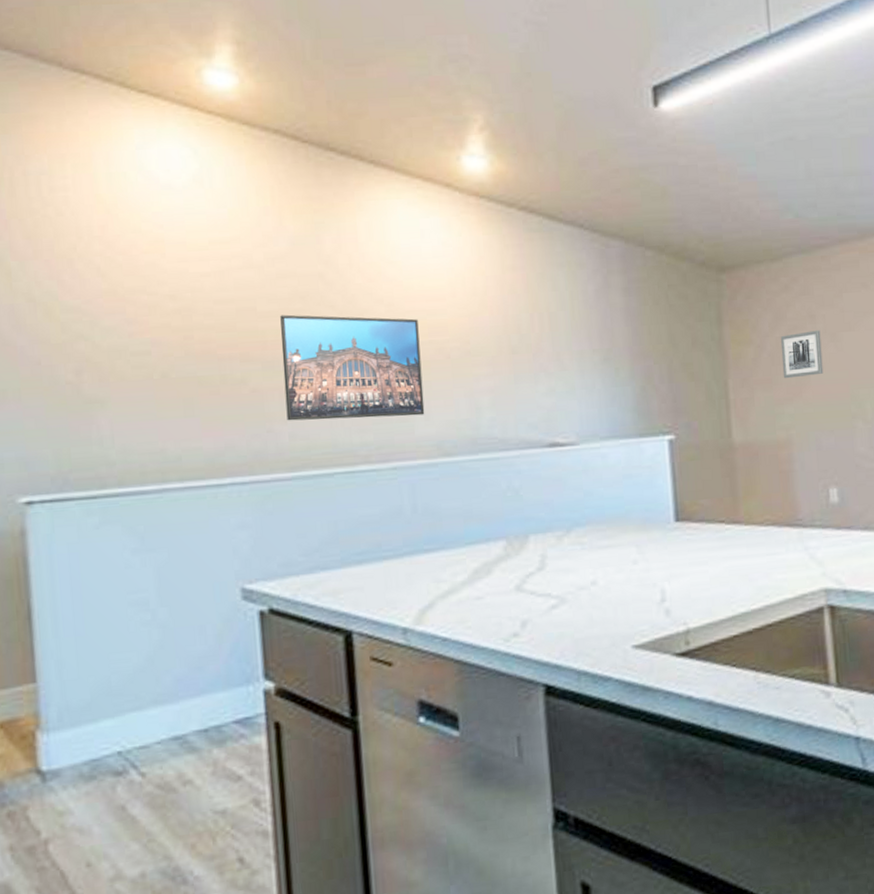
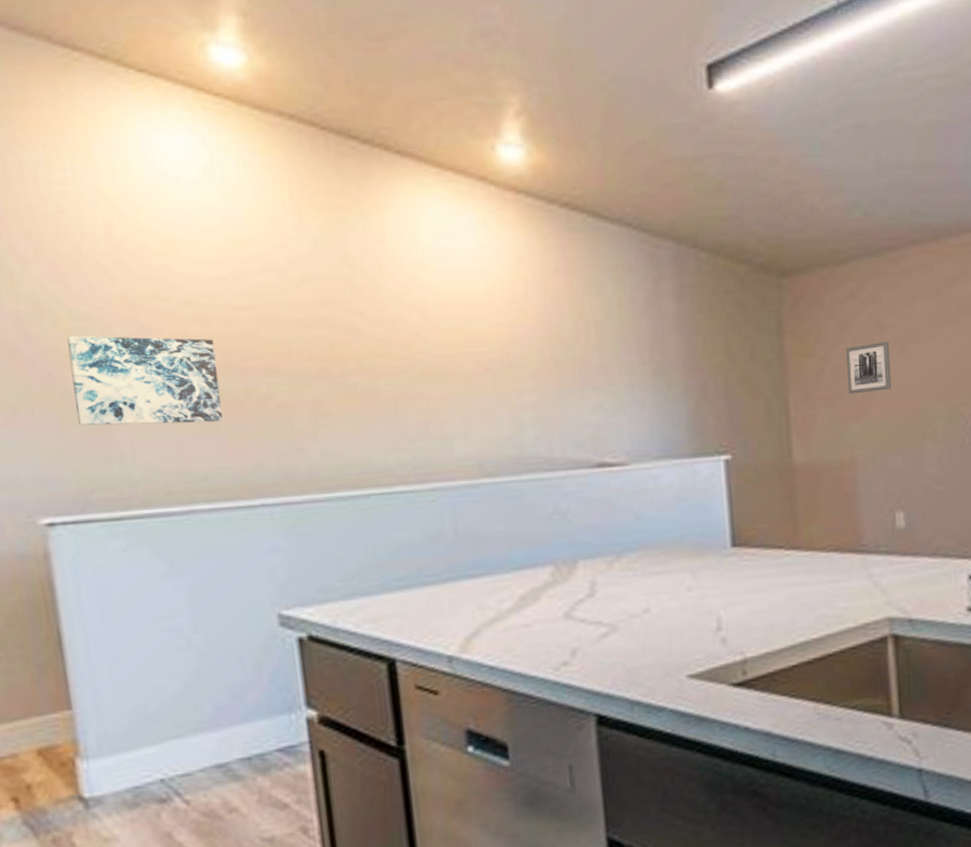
wall art: none [57,327,199,410] -> present [66,335,223,426]
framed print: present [280,314,425,421] -> none [305,323,465,439]

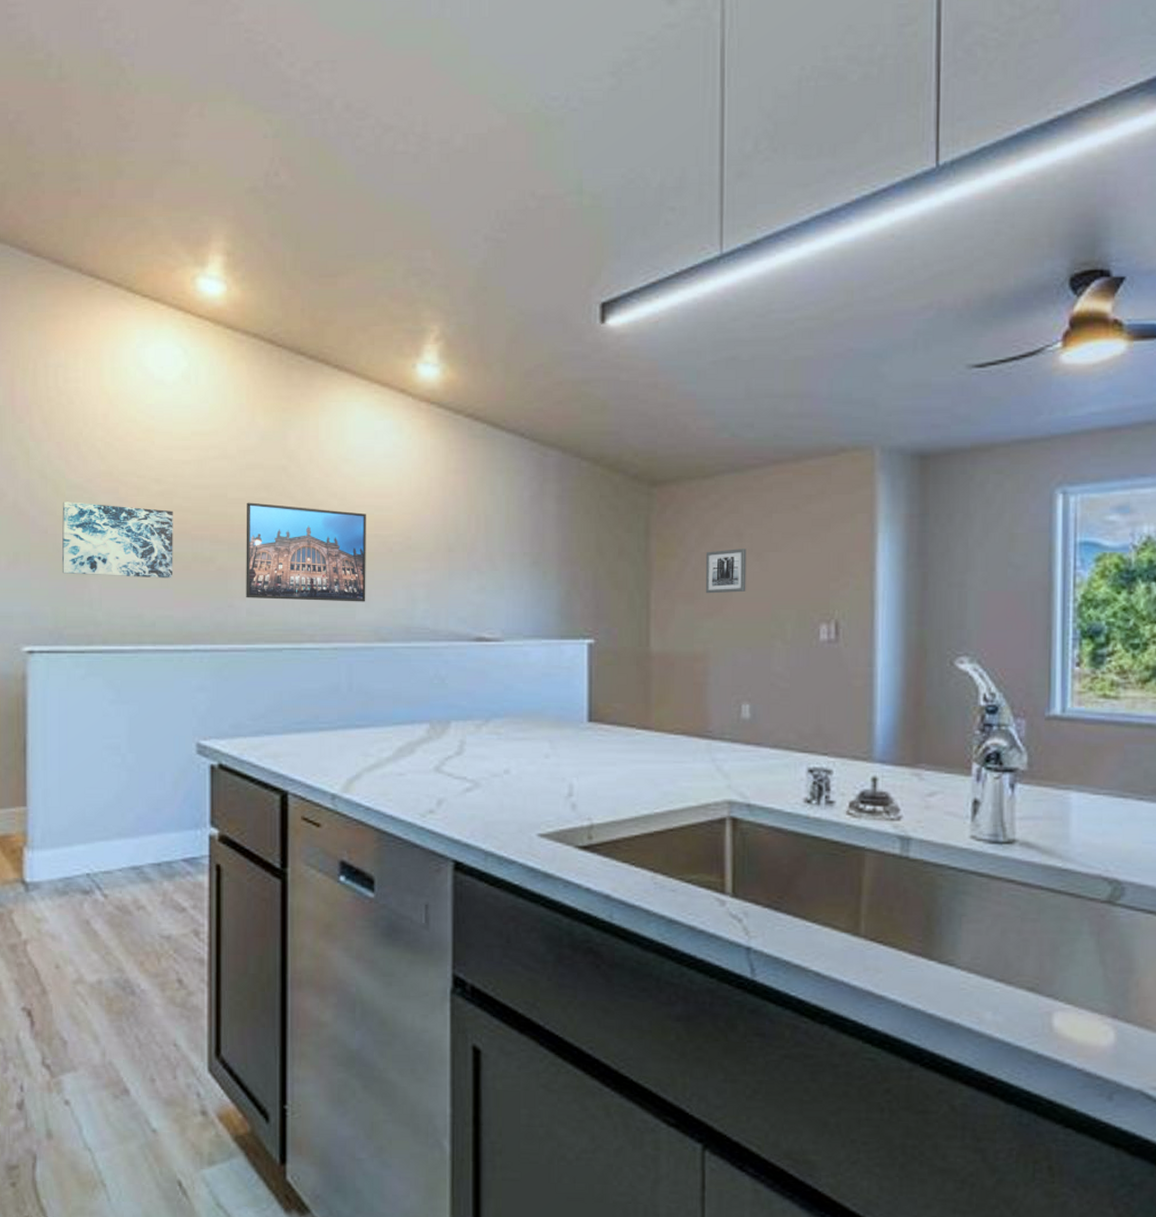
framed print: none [305,323,465,439] -> present [246,502,366,602]

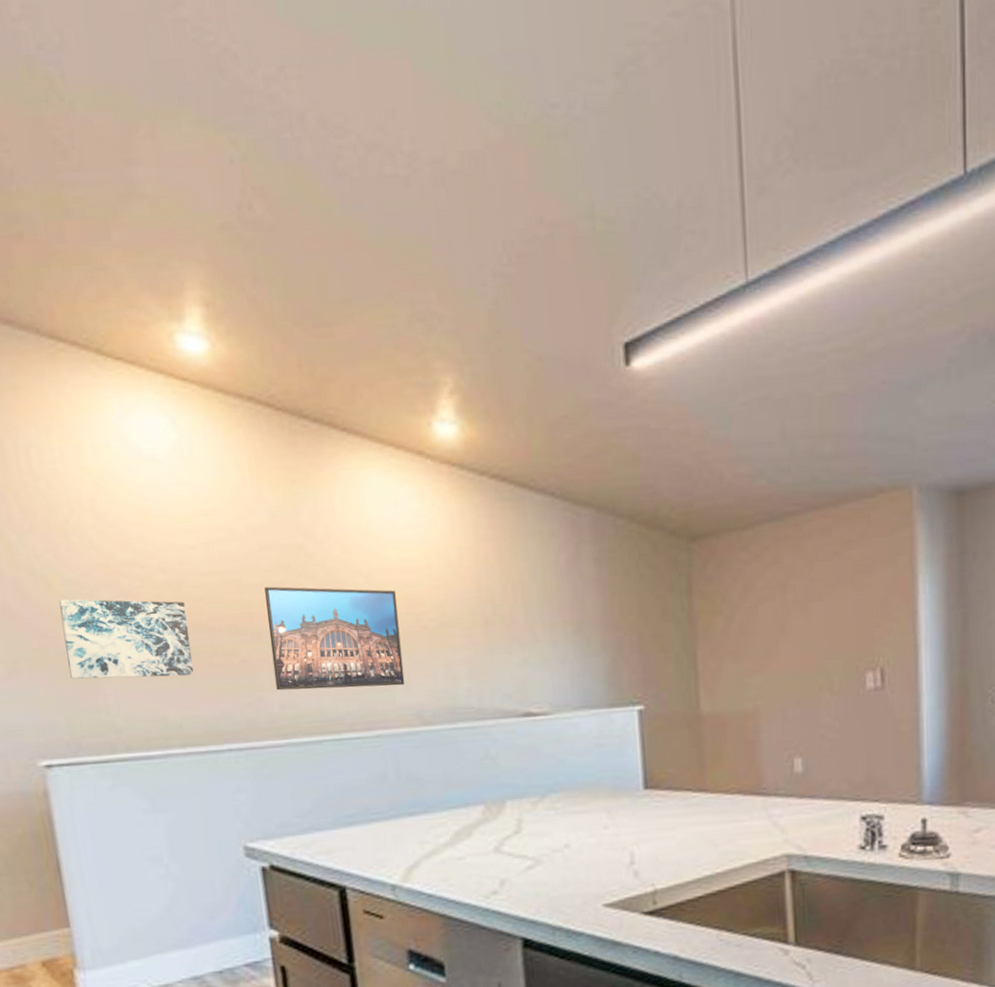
wall art: present [705,549,747,594] -> none [750,600,792,650]

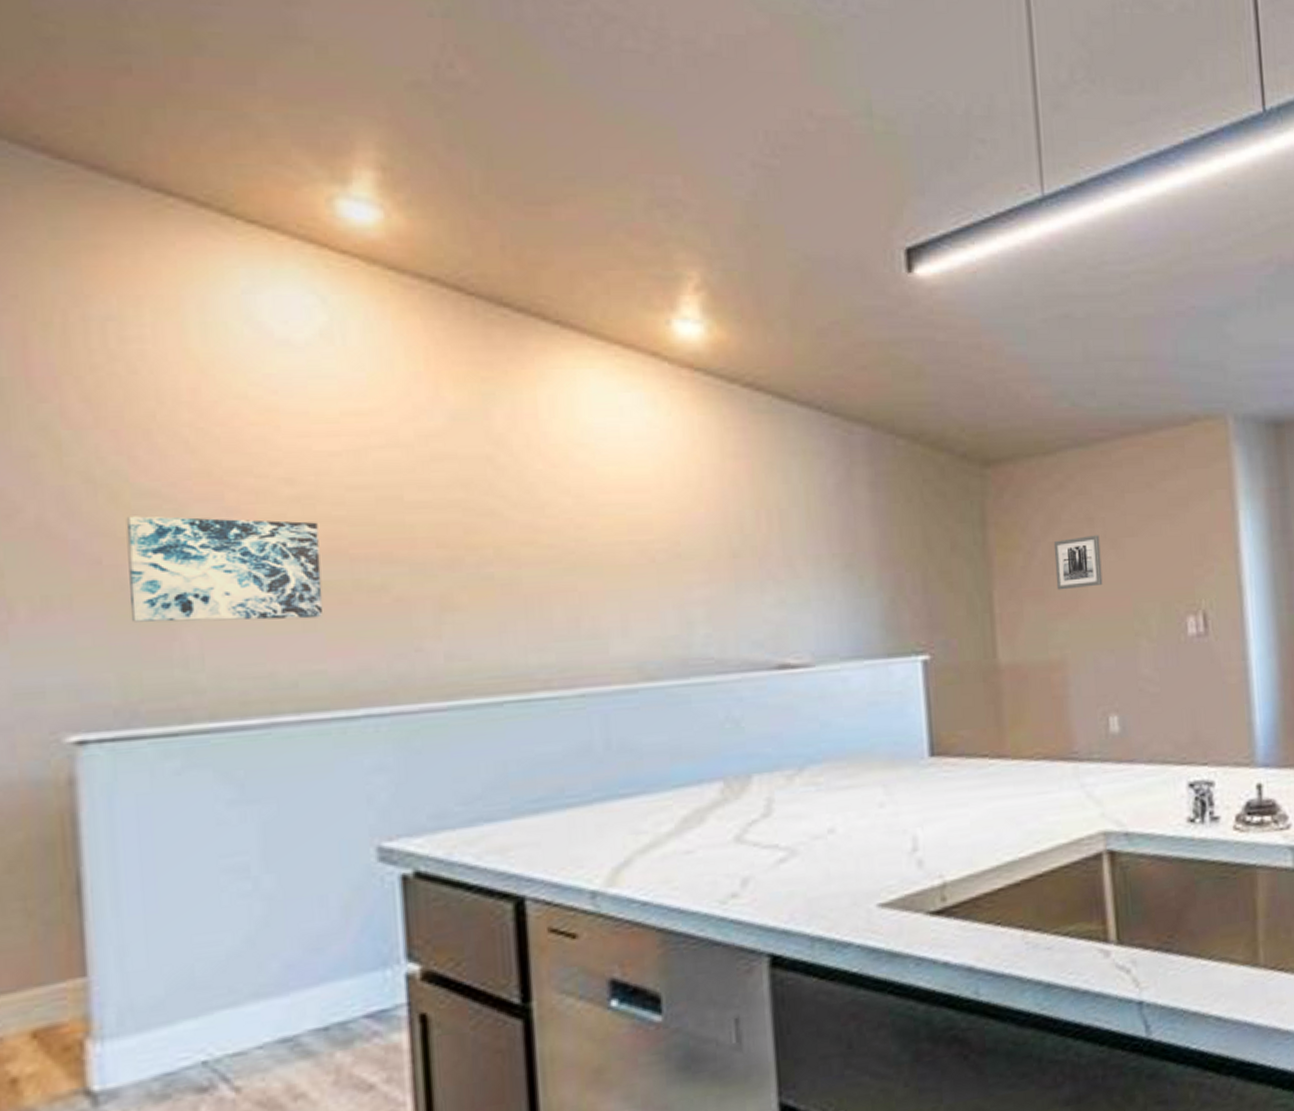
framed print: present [264,586,405,691] -> none [435,505,623,638]
wall art: none [750,600,792,650] -> present [1053,535,1103,590]

